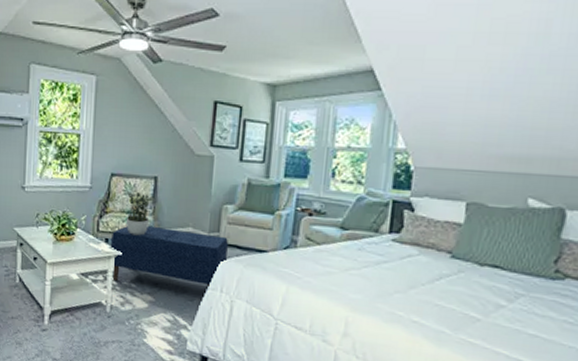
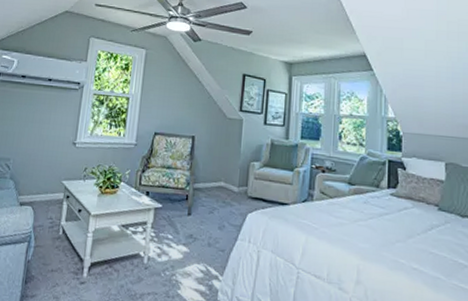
bench: present [110,225,228,286] -> none [150,180,255,237]
potted plant: present [125,189,153,236] -> none [165,147,190,190]

